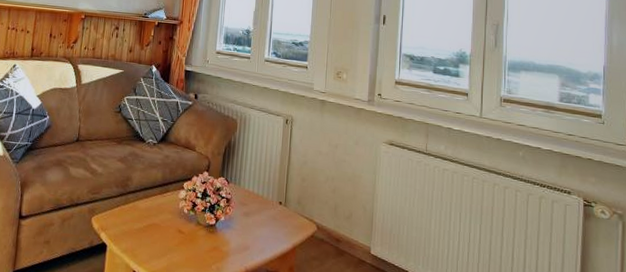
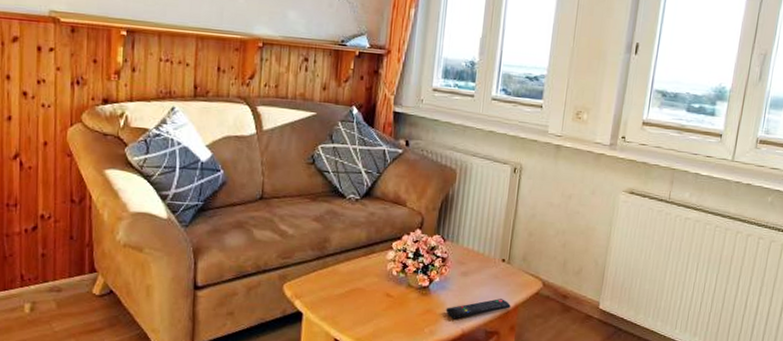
remote control: none [230,239,289,257] -> present [445,298,511,318]

